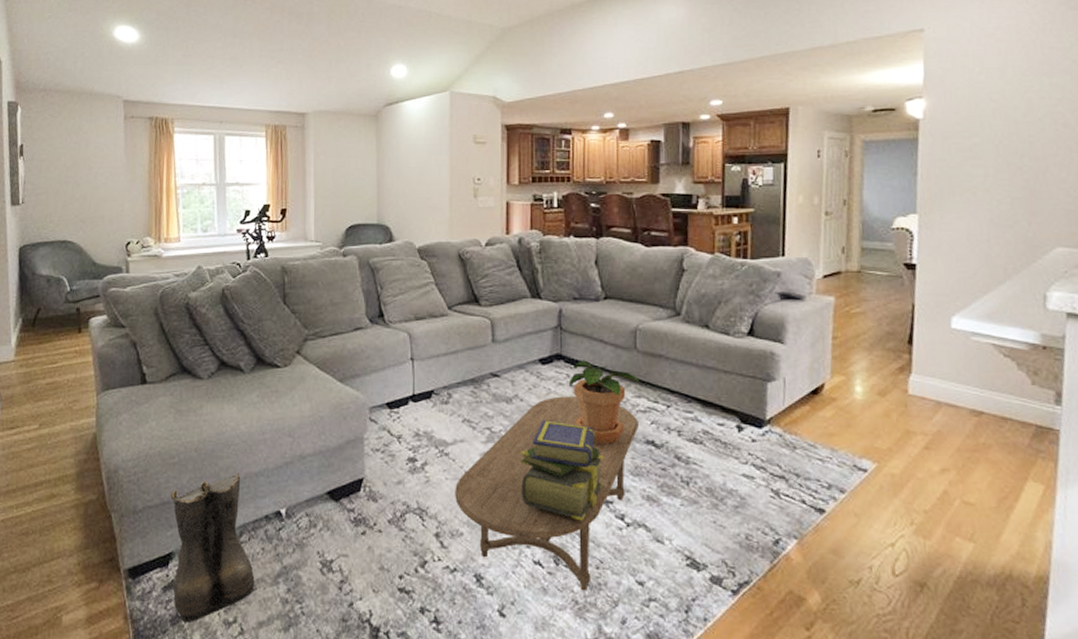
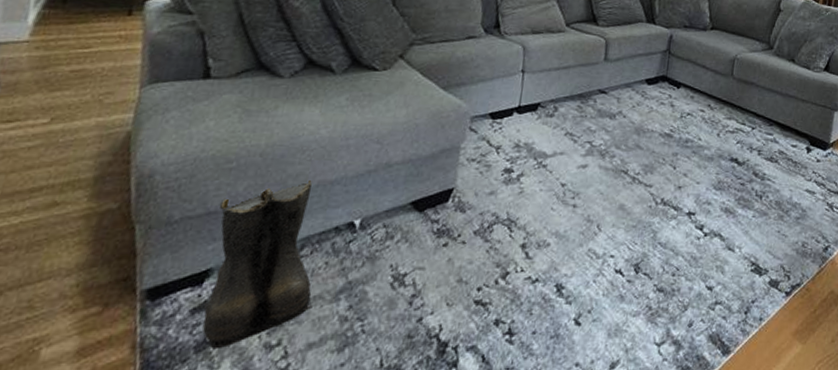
coffee table: present [455,396,639,591] -> none [547,115,726,297]
stack of books: present [520,420,604,521] -> none [612,136,692,231]
potted plant: present [569,360,640,445] -> none [670,82,732,161]

